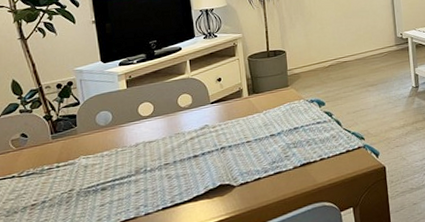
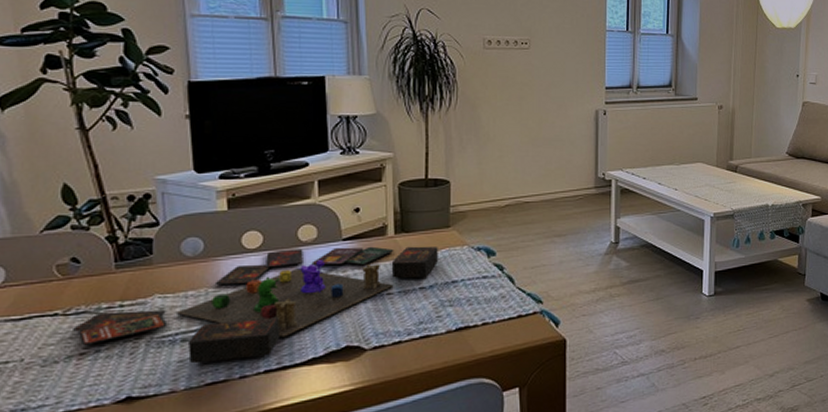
board game: none [26,102,282,207] -> present [73,246,438,364]

